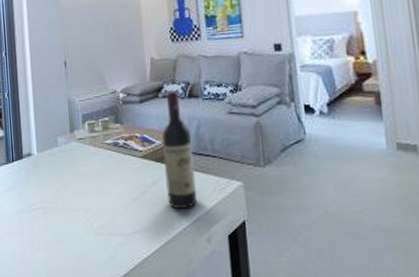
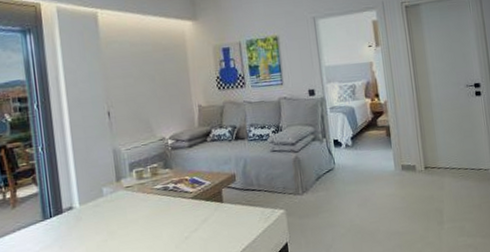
wine bottle: present [162,89,198,208] -> none [211,133,246,241]

